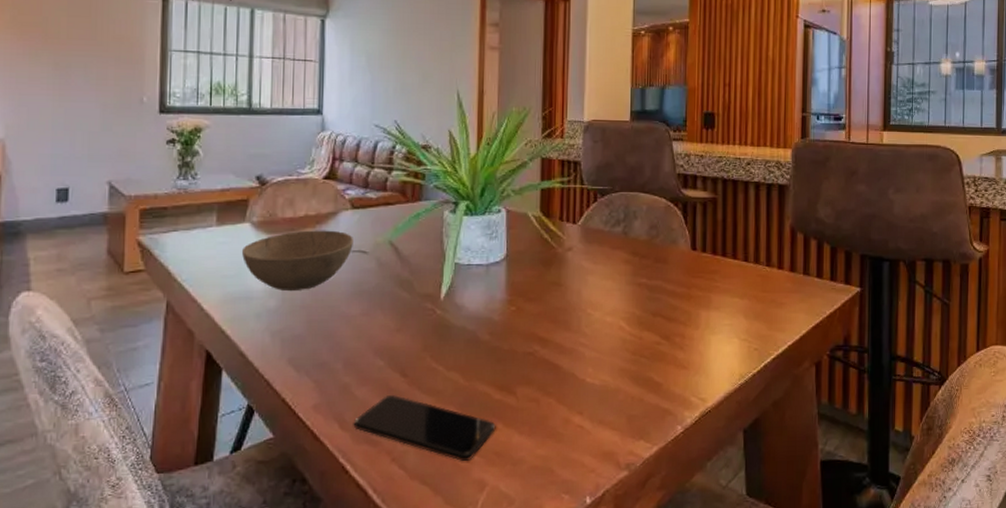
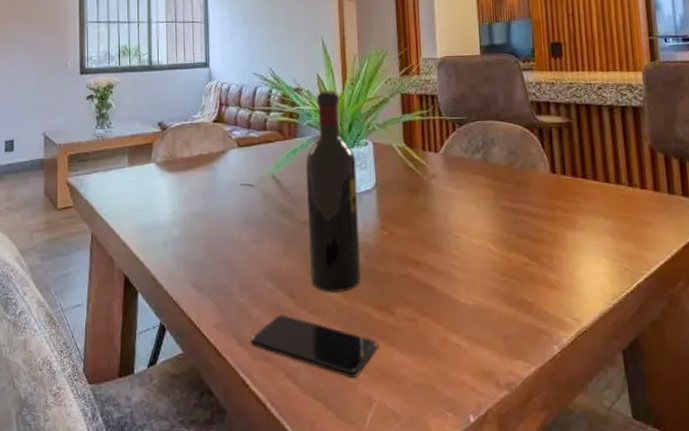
bowl: present [241,230,353,292] -> none [149,167,241,222]
wine bottle: none [426,149,487,371] -> present [306,89,361,292]

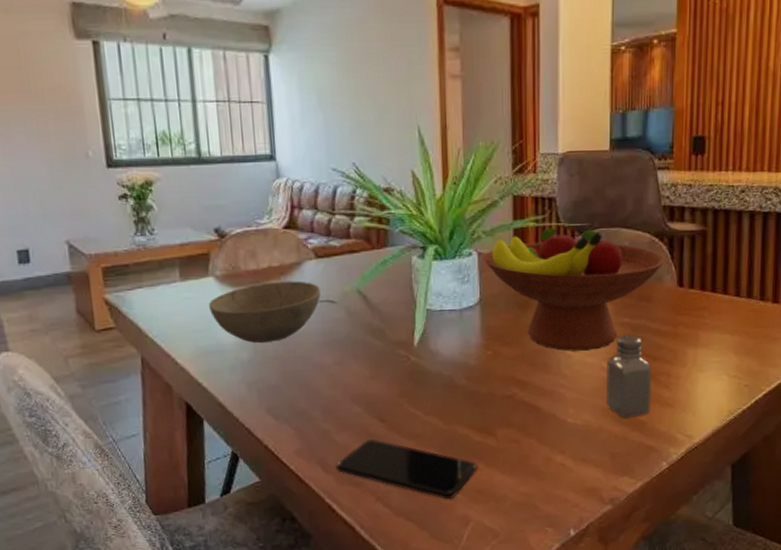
bowl: none [149,167,241,222] -> present [208,281,321,344]
wine bottle: present [306,89,361,292] -> none [398,190,461,415]
fruit bowl: none [377,120,537,233] -> present [483,227,665,351]
saltshaker: none [492,218,538,300] -> present [605,335,651,418]

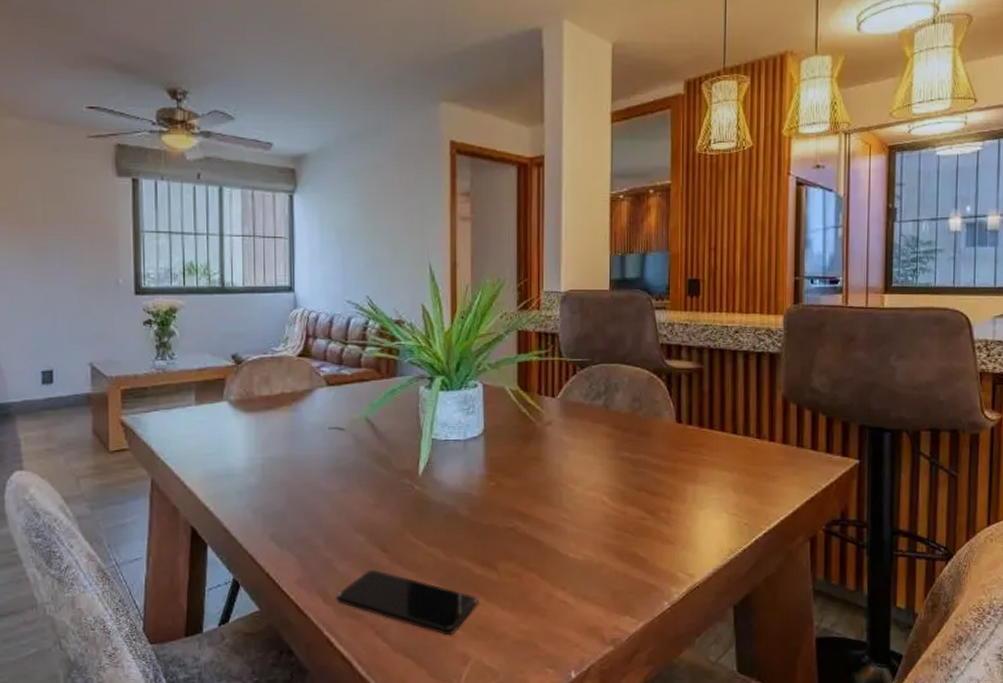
bowl: present [208,281,321,344] -> none [220,407,330,469]
fruit bowl: present [483,227,665,351] -> none [488,362,664,485]
saltshaker: present [605,335,651,418] -> none [606,470,652,555]

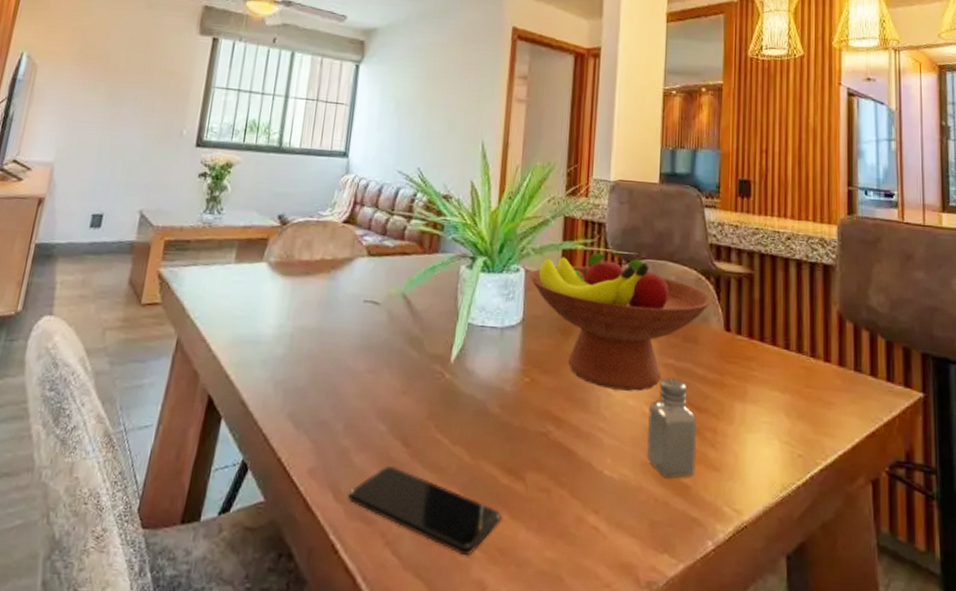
fruit bowl: none [488,362,664,485] -> present [530,252,712,391]
saltshaker: none [606,470,652,555] -> present [647,378,696,478]

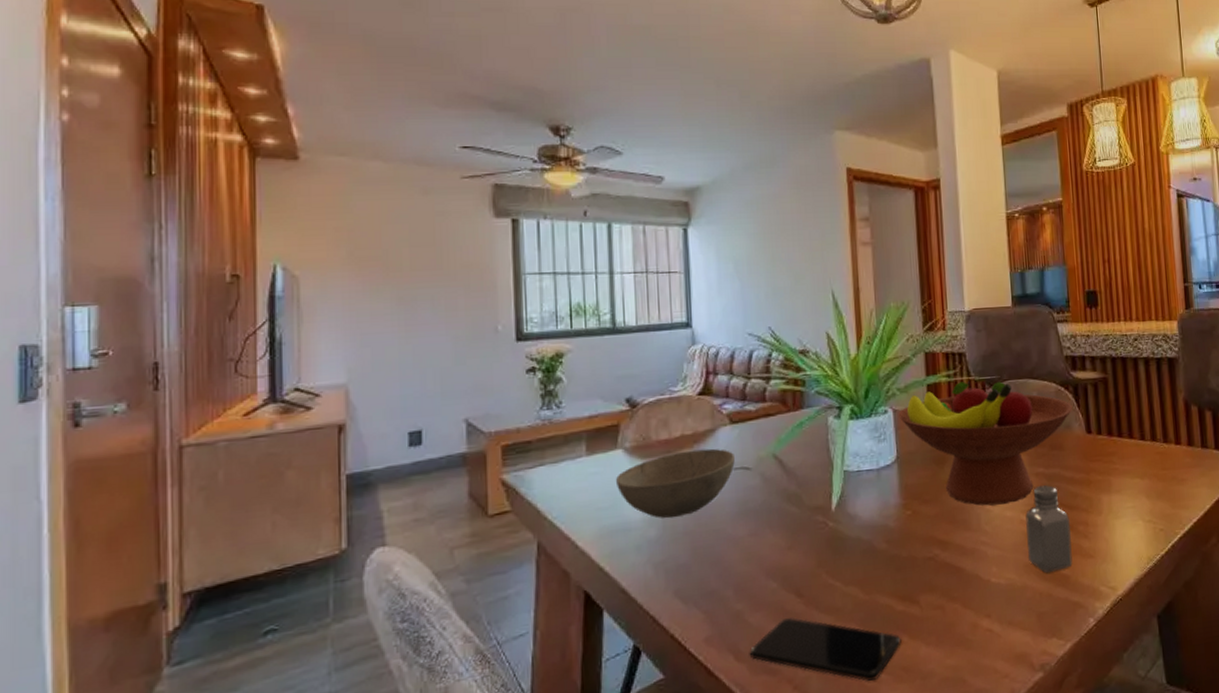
bowl: none [255,274,367,339] -> present [615,448,735,518]

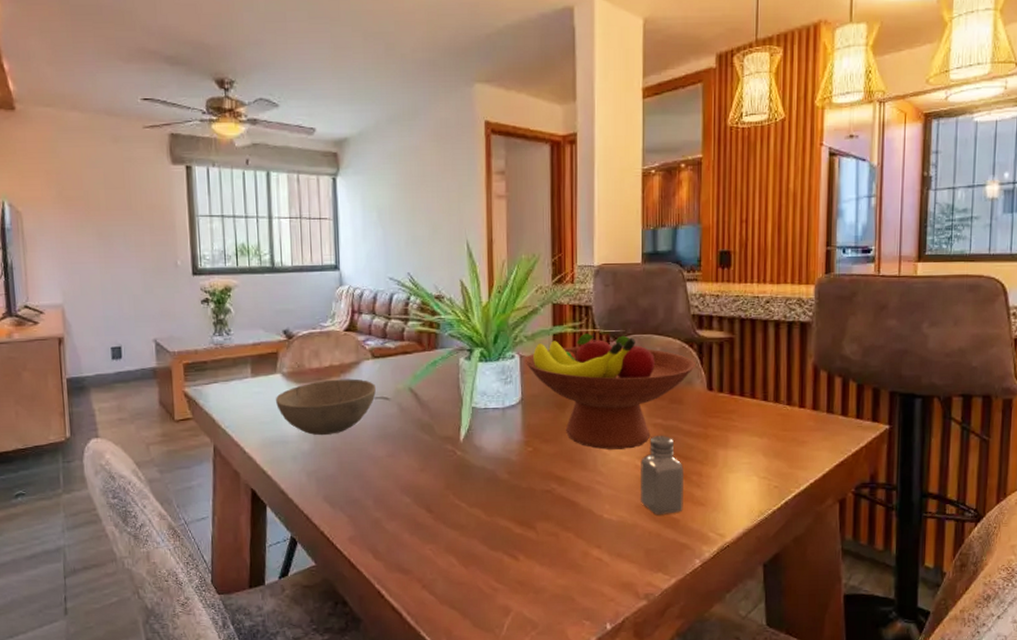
smartphone: present [749,618,902,681] -> none [385,529,518,589]

